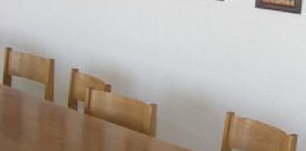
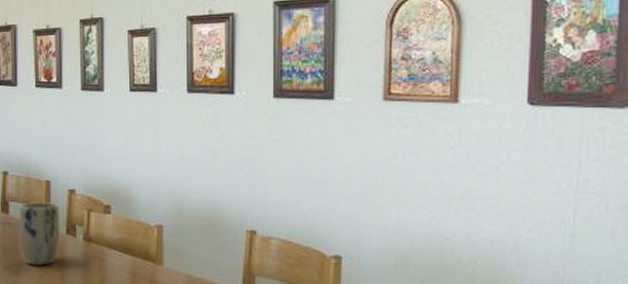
plant pot: none [22,77,62,134] -> present [19,201,60,266]

